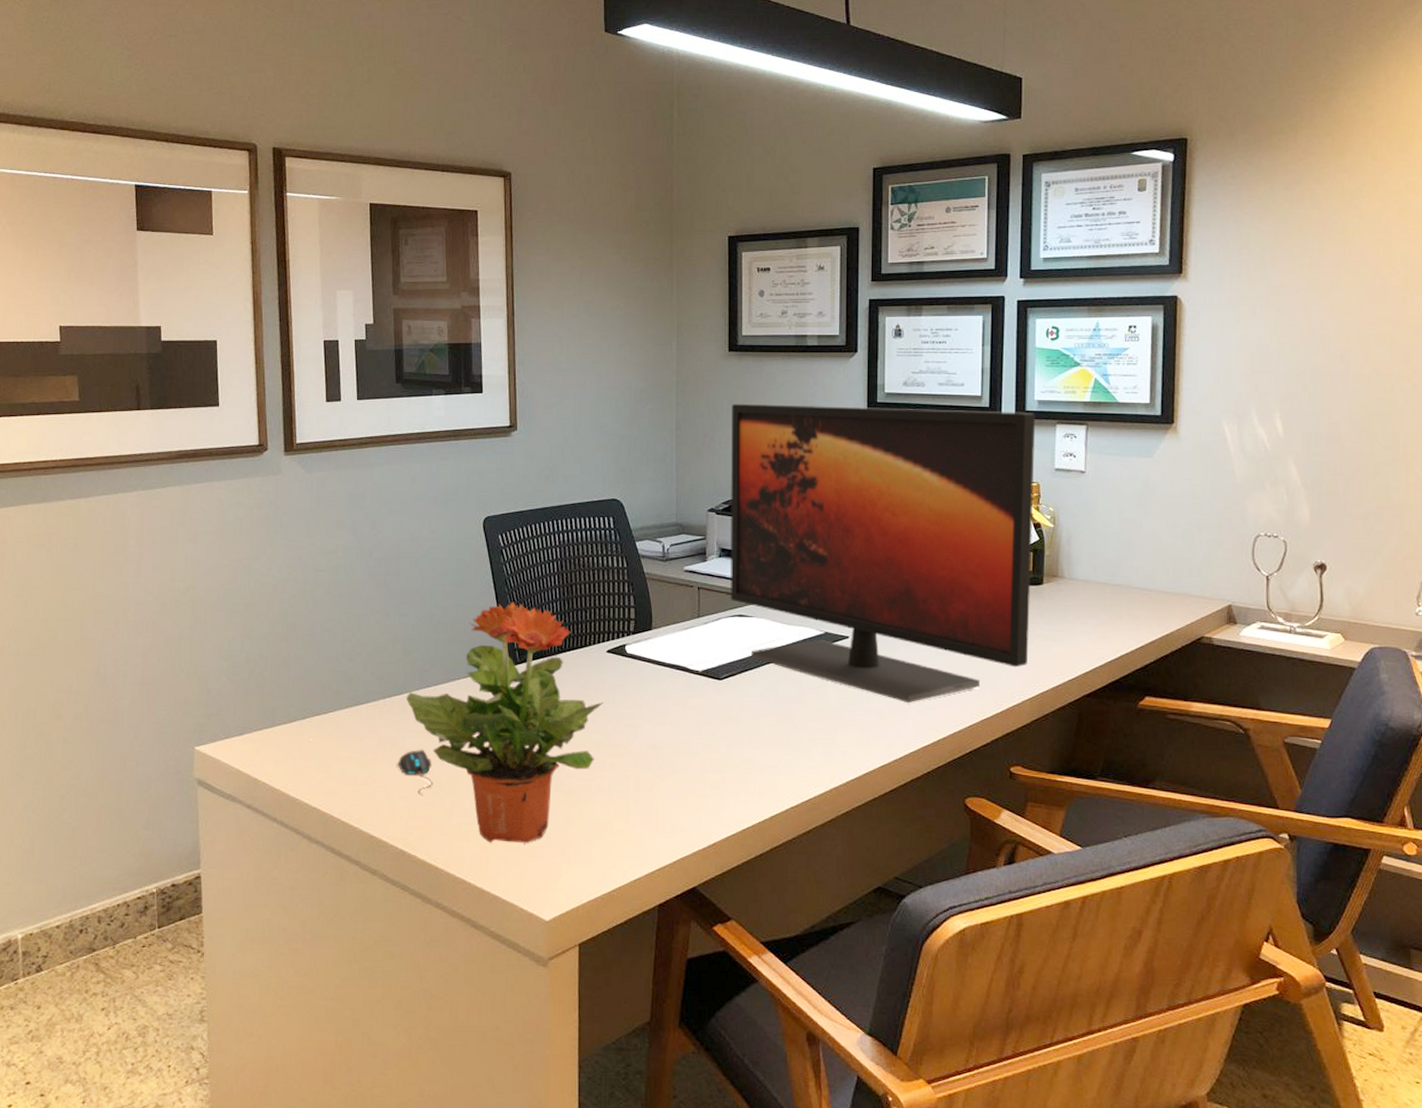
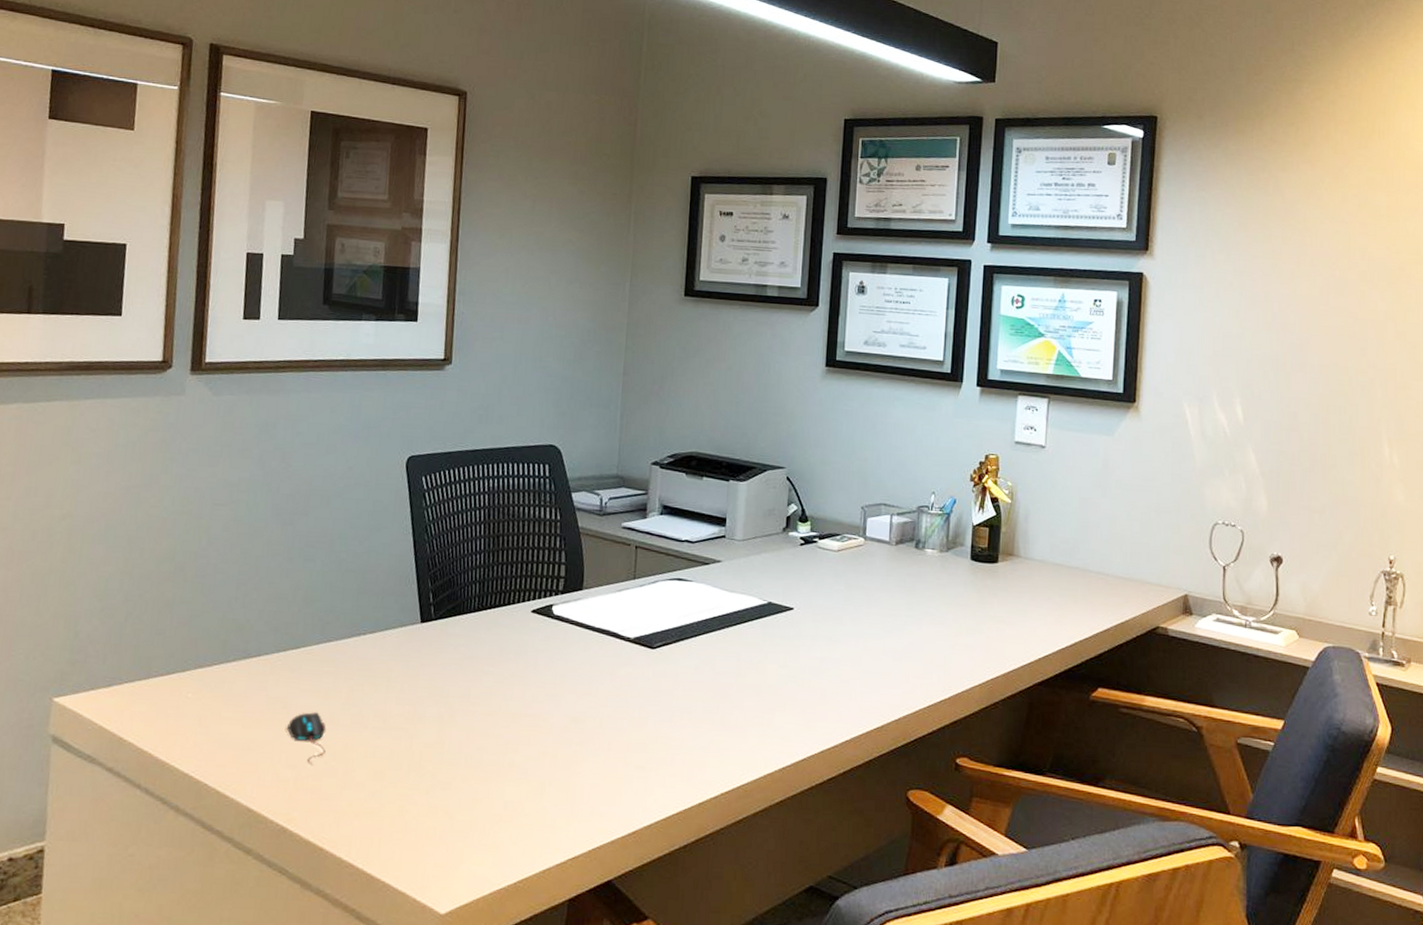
potted plant: present [405,602,604,843] -> none [302,551,525,823]
monitor: present [730,403,1036,703] -> none [669,351,998,683]

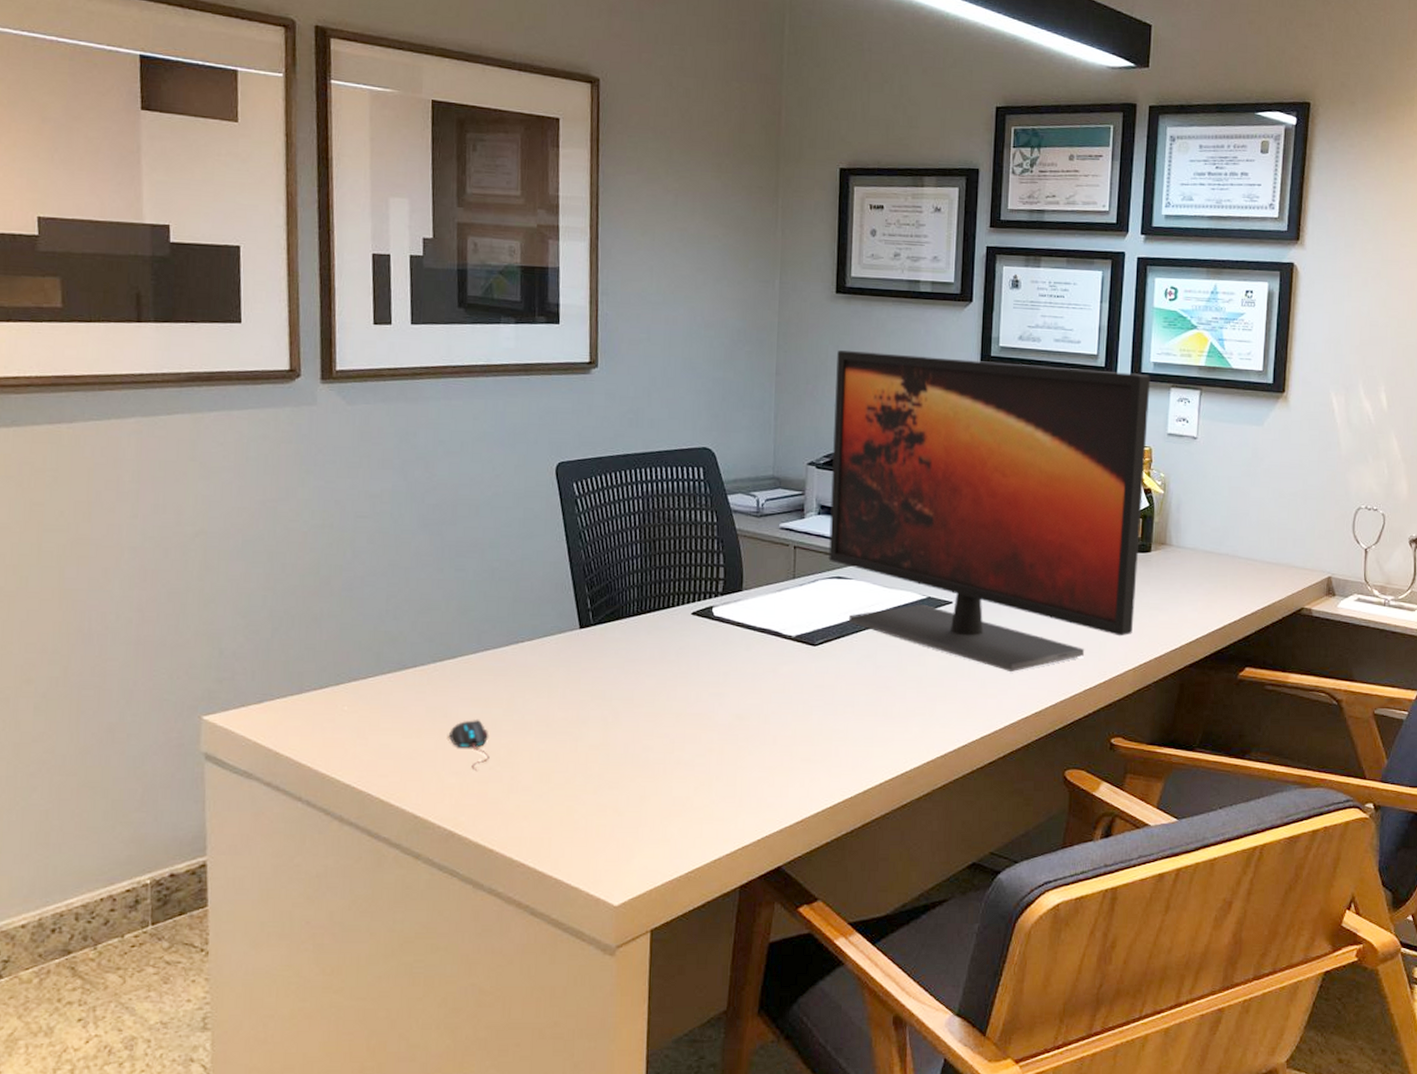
monitor: none [669,351,998,683] -> present [828,350,1151,672]

